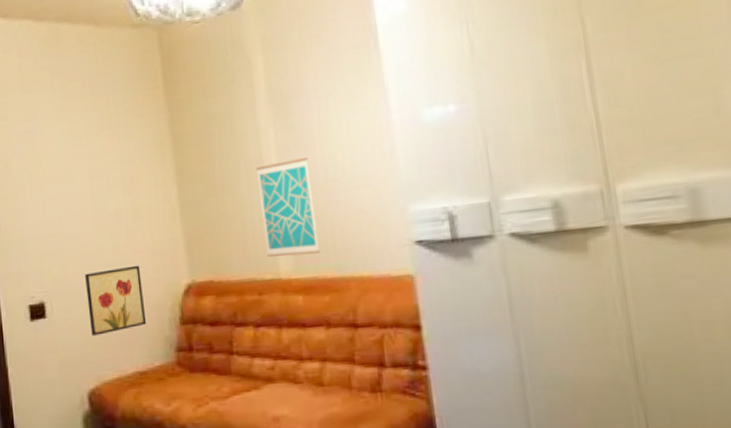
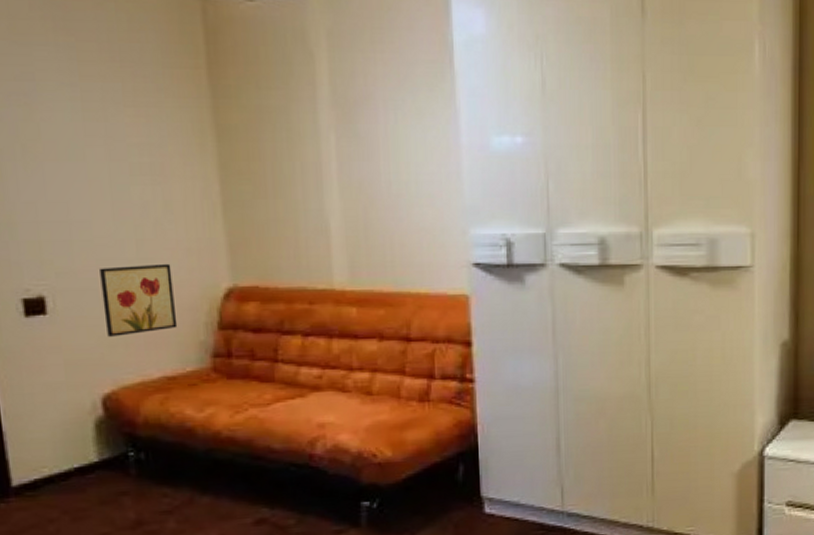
wall art: present [255,158,321,257] -> none [313,169,378,268]

